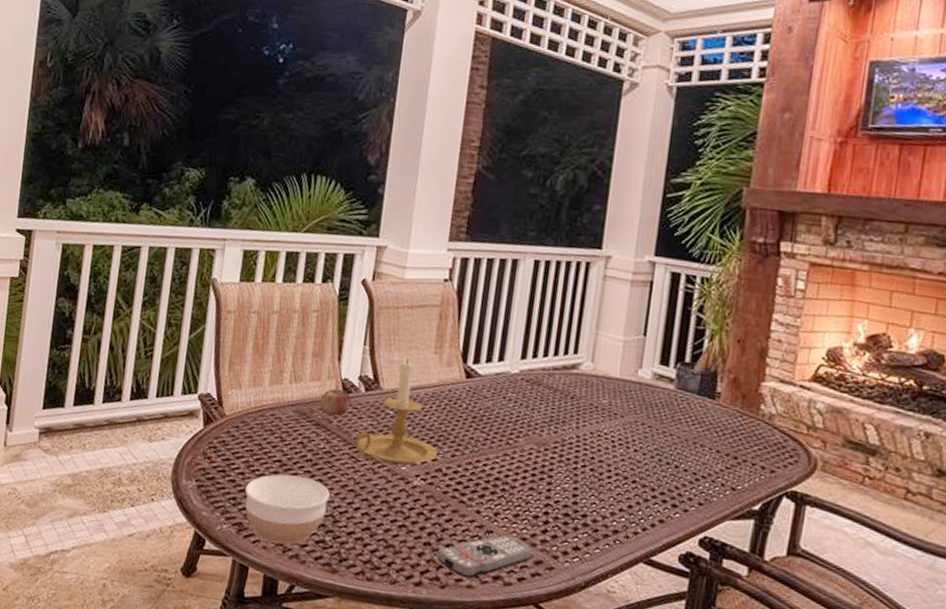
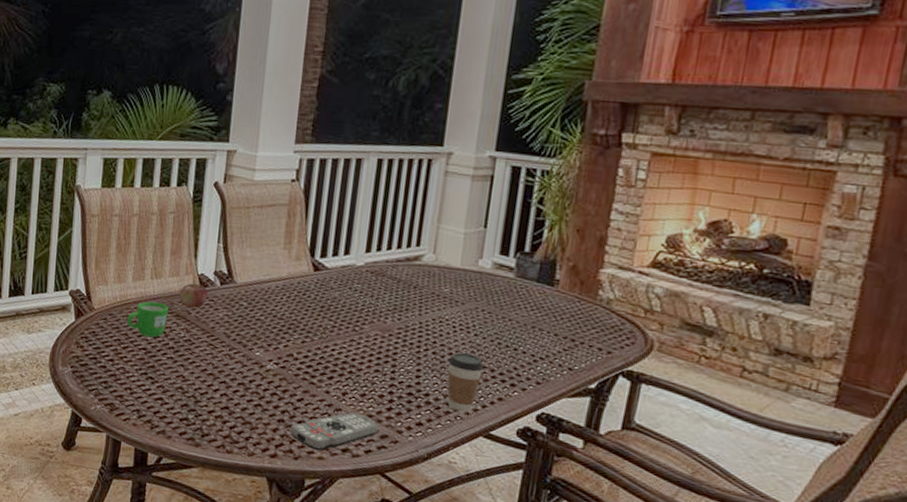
bowl: present [244,474,330,545] -> none [114,360,191,422]
mug: none [261,408,308,449] -> present [127,301,169,338]
candle holder: present [354,358,438,466] -> none [212,254,289,352]
coffee cup: none [605,469,644,536] -> present [447,353,484,412]

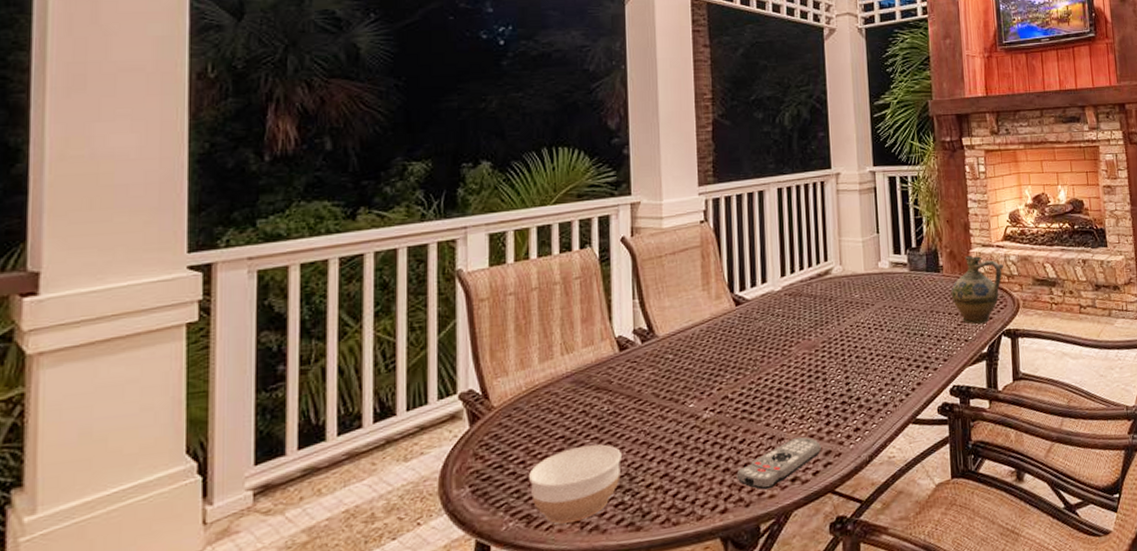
bowl: none [114,360,191,422] -> present [528,444,621,524]
mug: present [127,301,169,338] -> none [537,379,586,423]
apple: present [179,281,208,309] -> none [597,347,629,377]
coffee cup: present [447,353,484,412] -> none [870,349,900,406]
pitcher: none [562,275,644,356] -> present [951,255,1005,324]

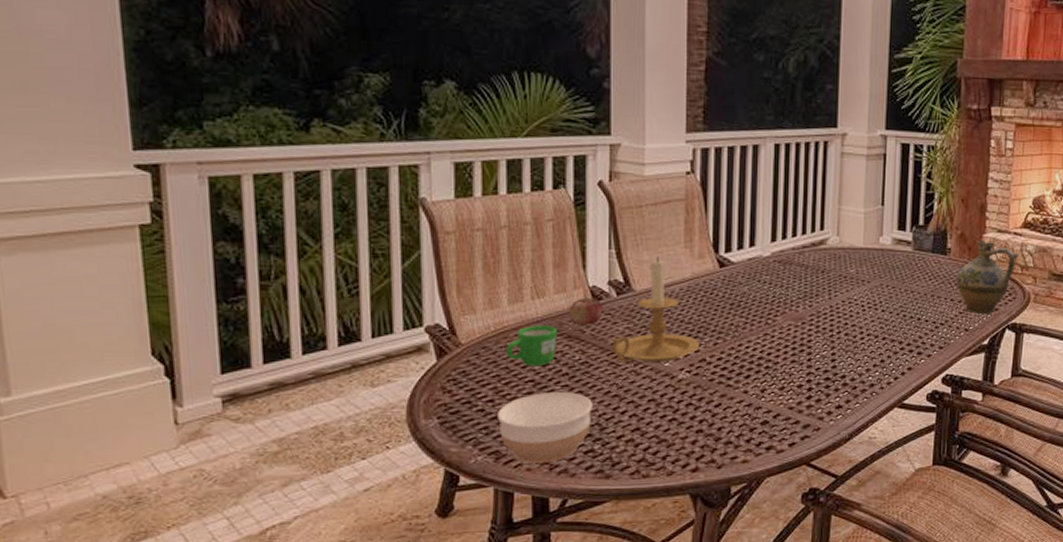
mug: none [537,379,586,423] -> present [506,325,557,367]
apple: none [597,347,629,377] -> present [569,296,603,325]
candle holder: none [638,301,721,409] -> present [612,256,699,363]
remote control: present [736,437,821,490] -> none [710,408,800,455]

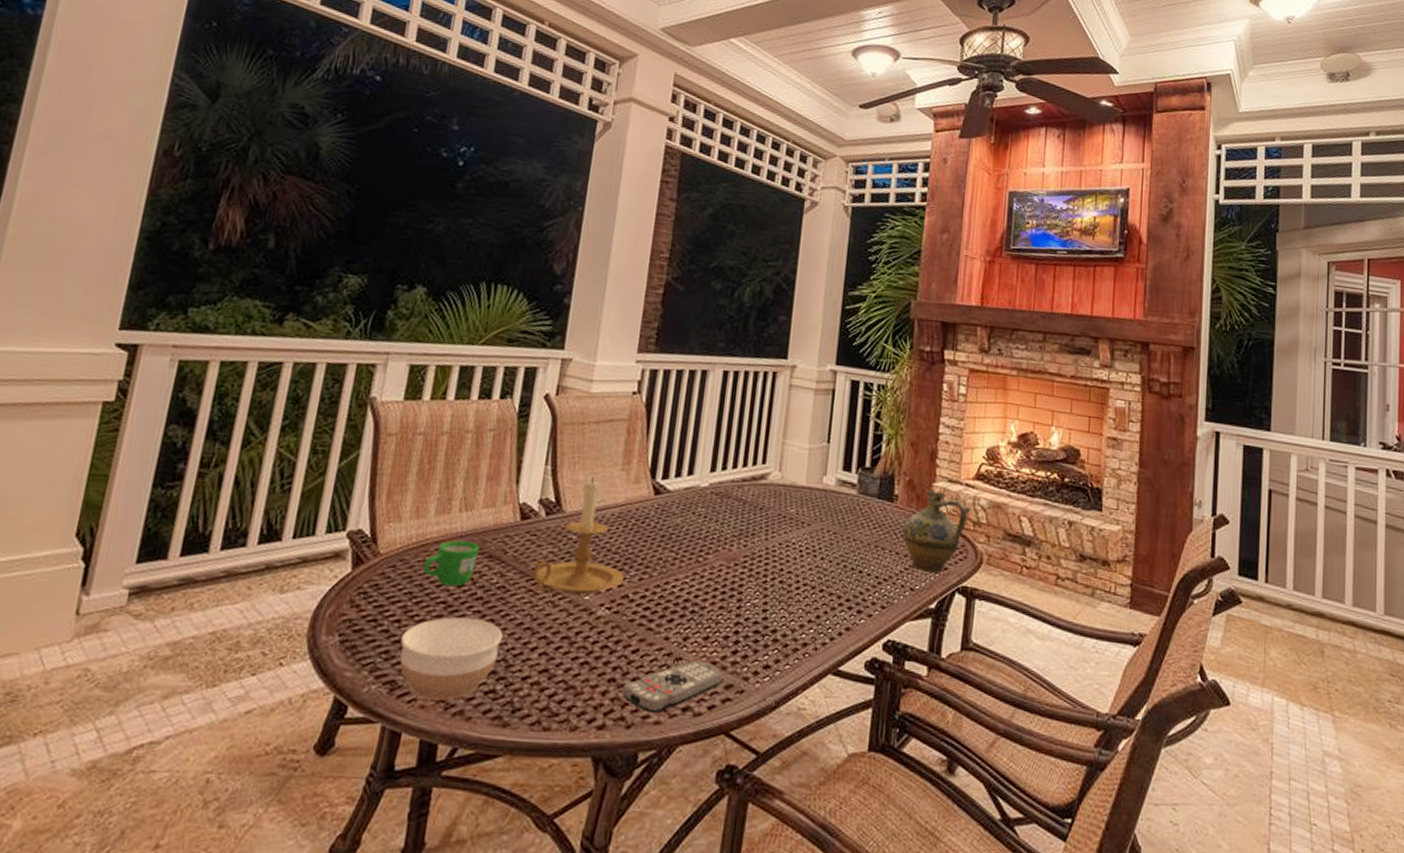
apple: present [569,296,603,325] -> none [494,513,530,546]
remote control: none [710,408,800,455] -> present [621,661,723,714]

